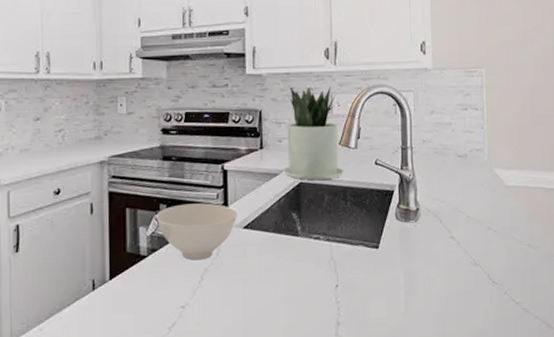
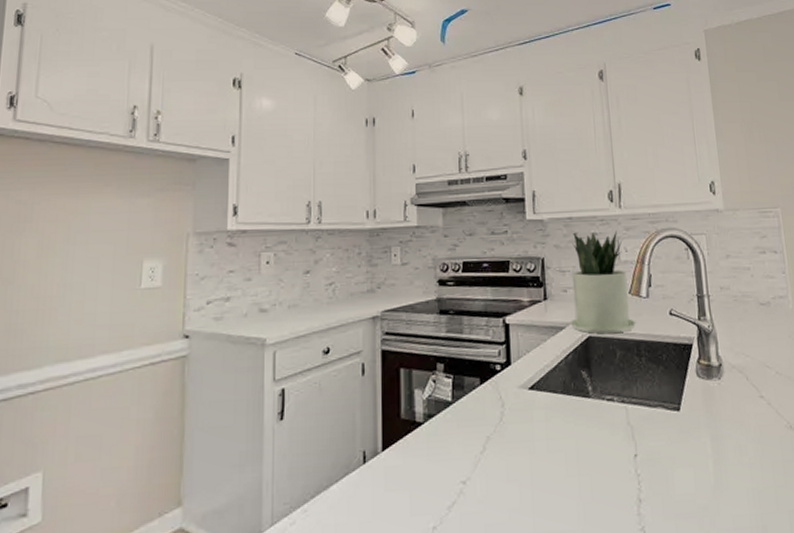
bowl: present [156,203,238,260] -> none [432,361,522,427]

